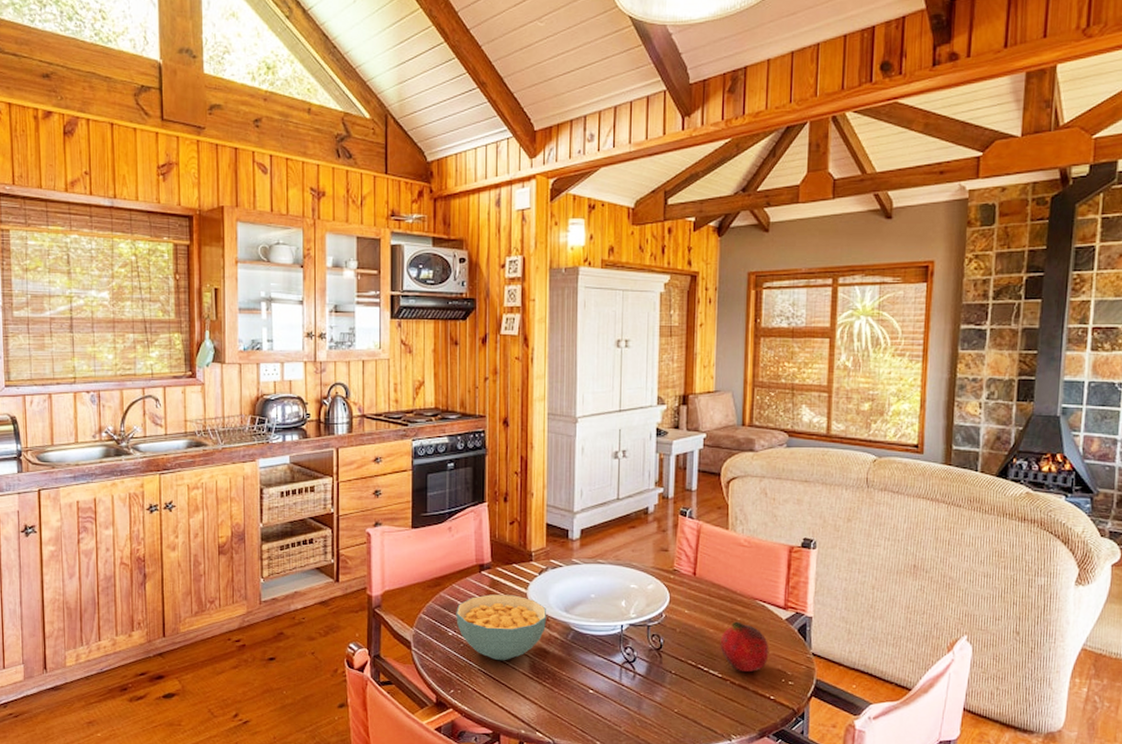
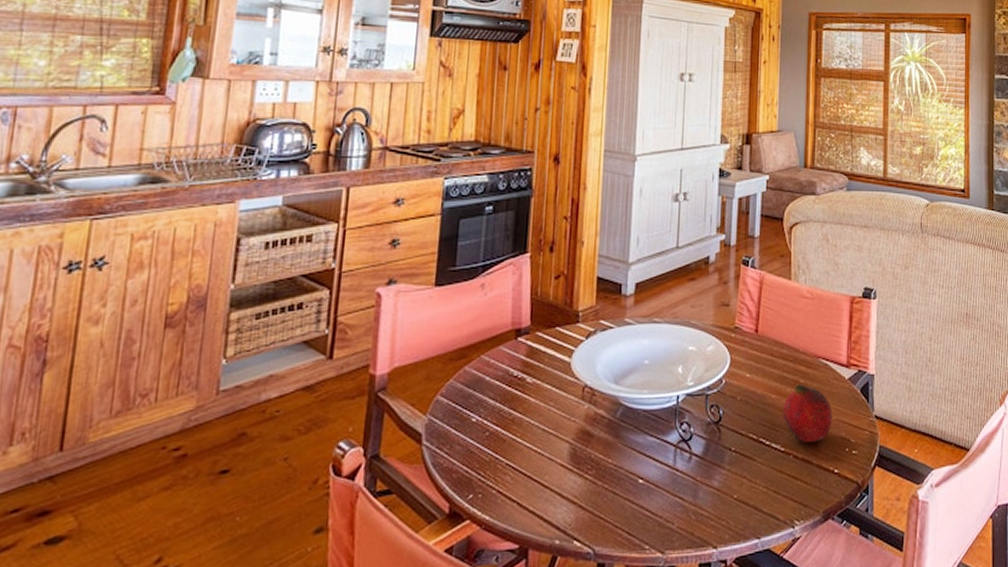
cereal bowl: present [456,594,547,661] -> none [482,365,593,451]

